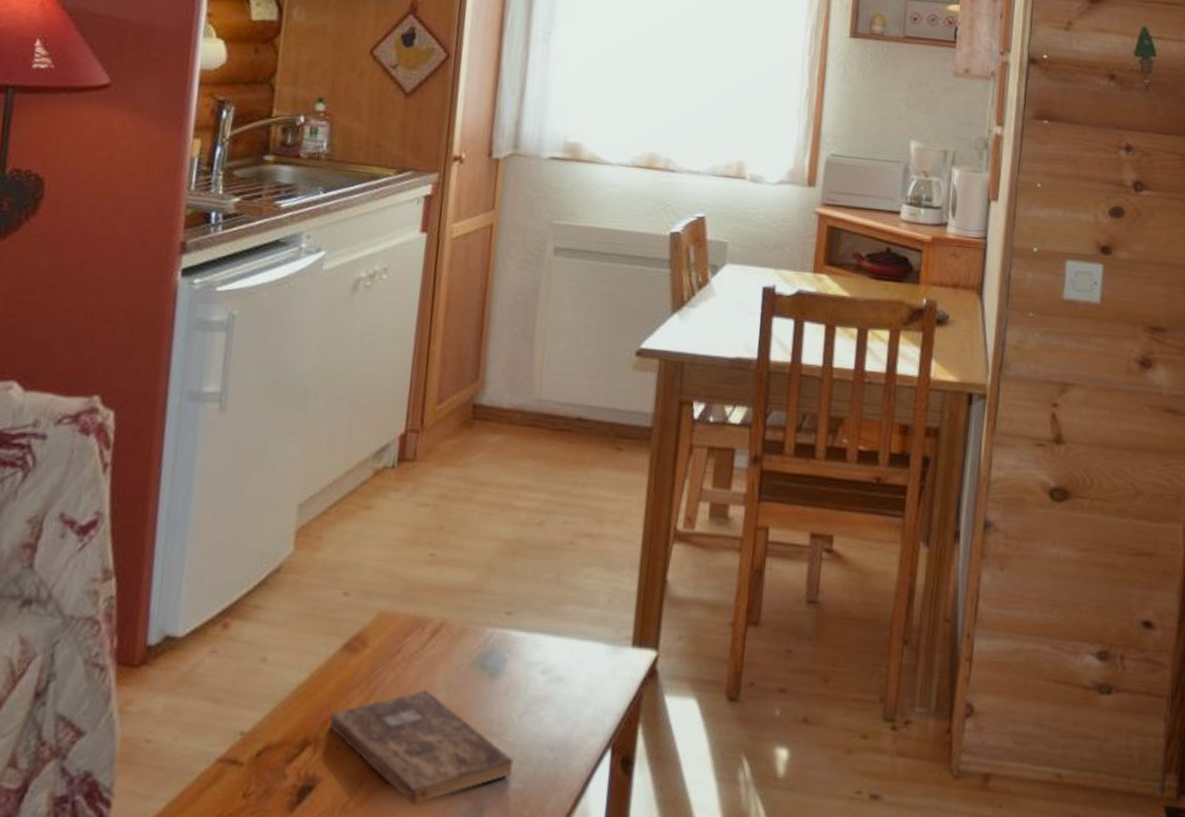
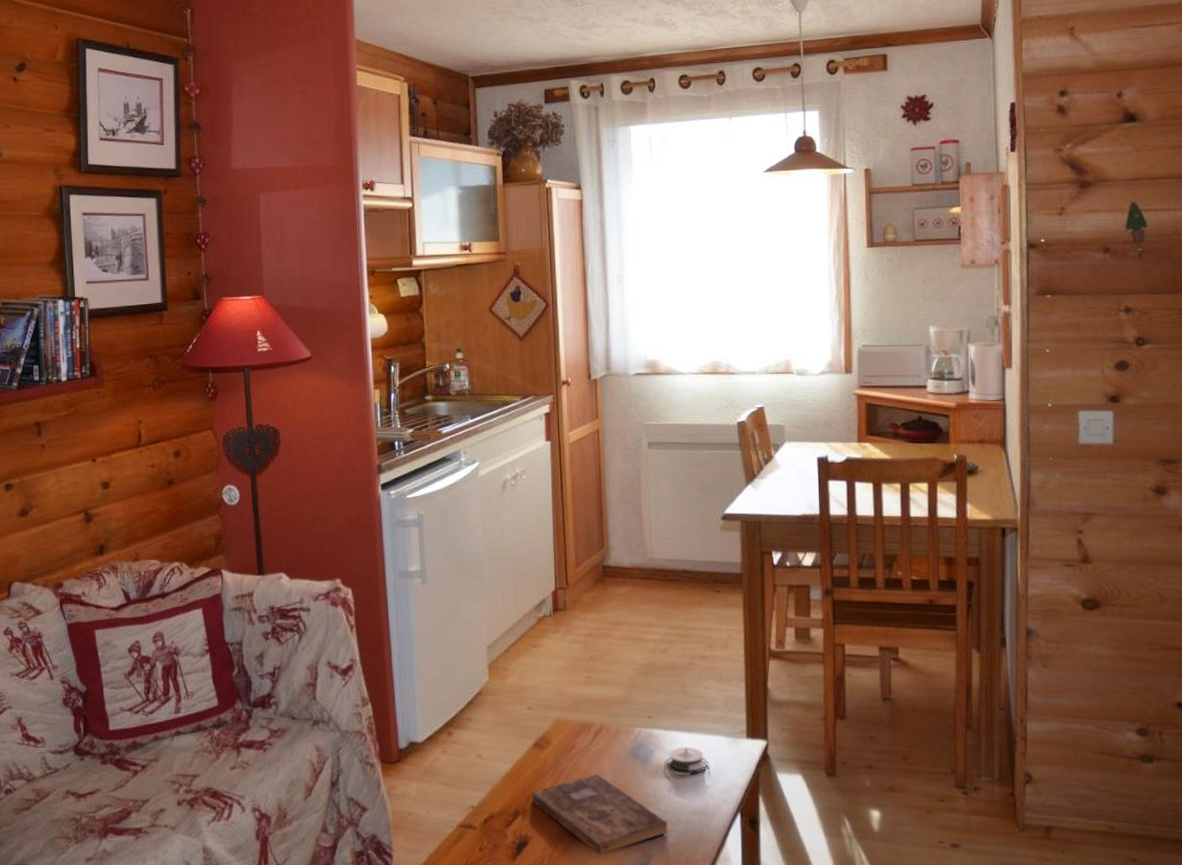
architectural model: none [518,655,580,697] -> present [663,747,710,776]

